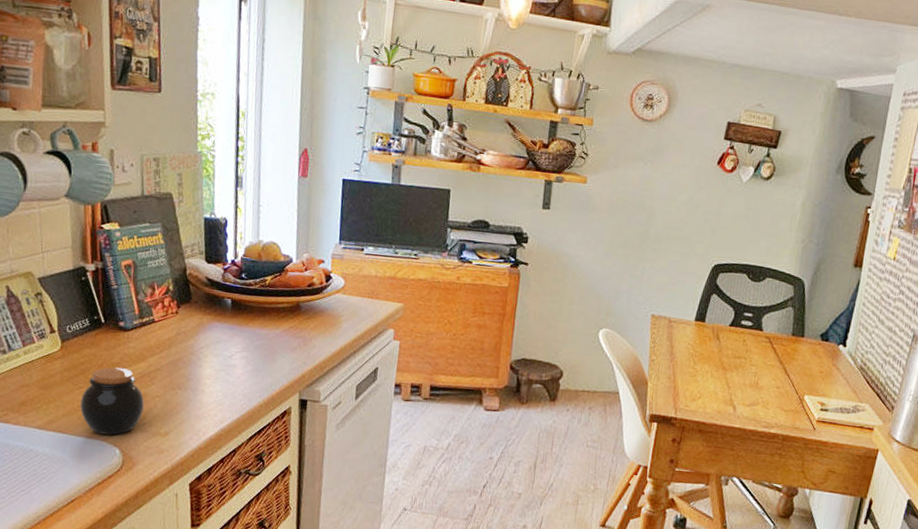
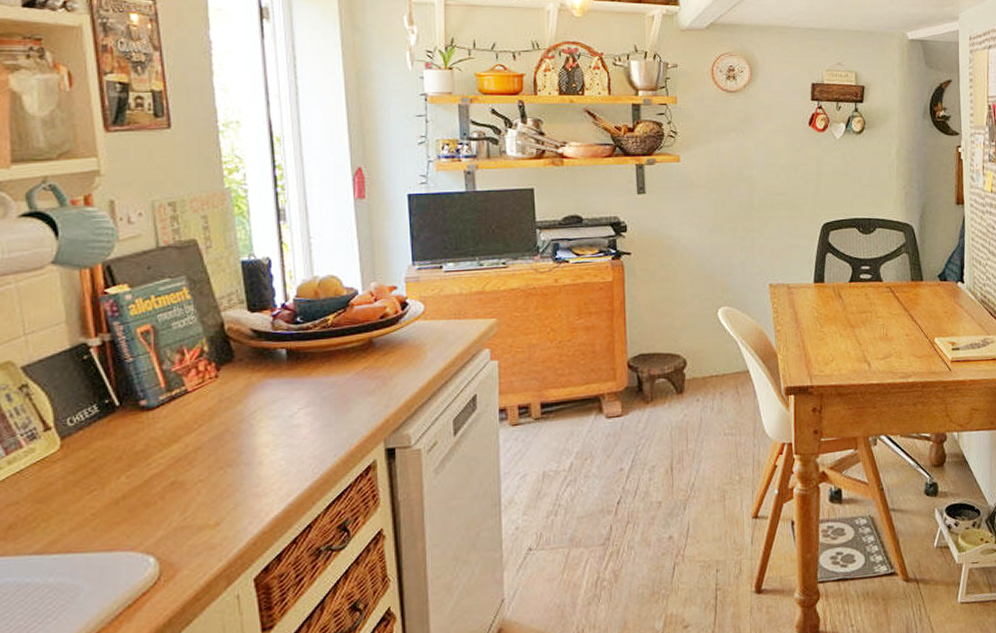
jar: present [80,367,144,435] -> none [94,455,183,544]

